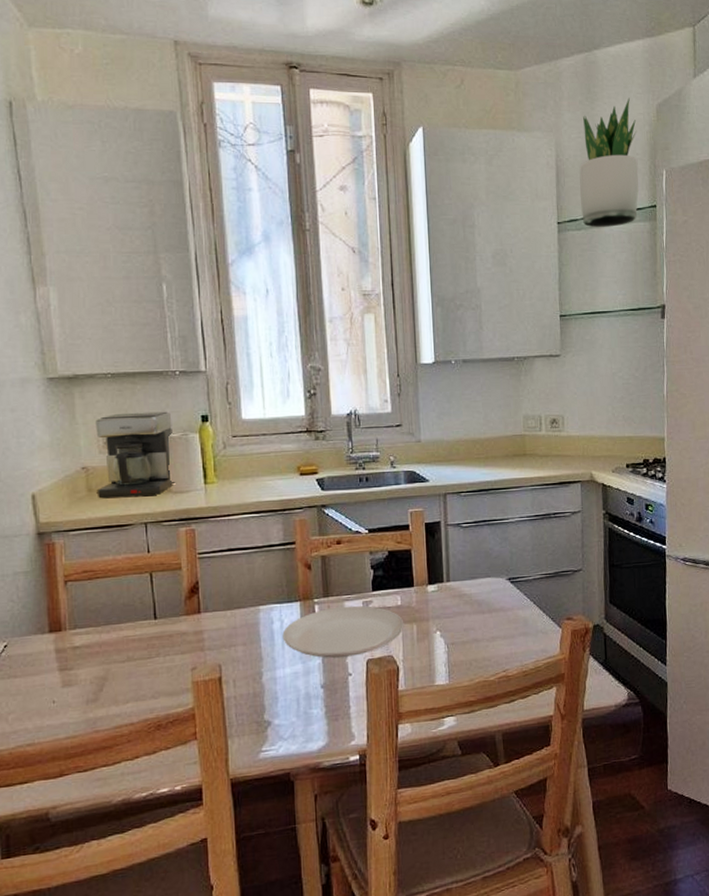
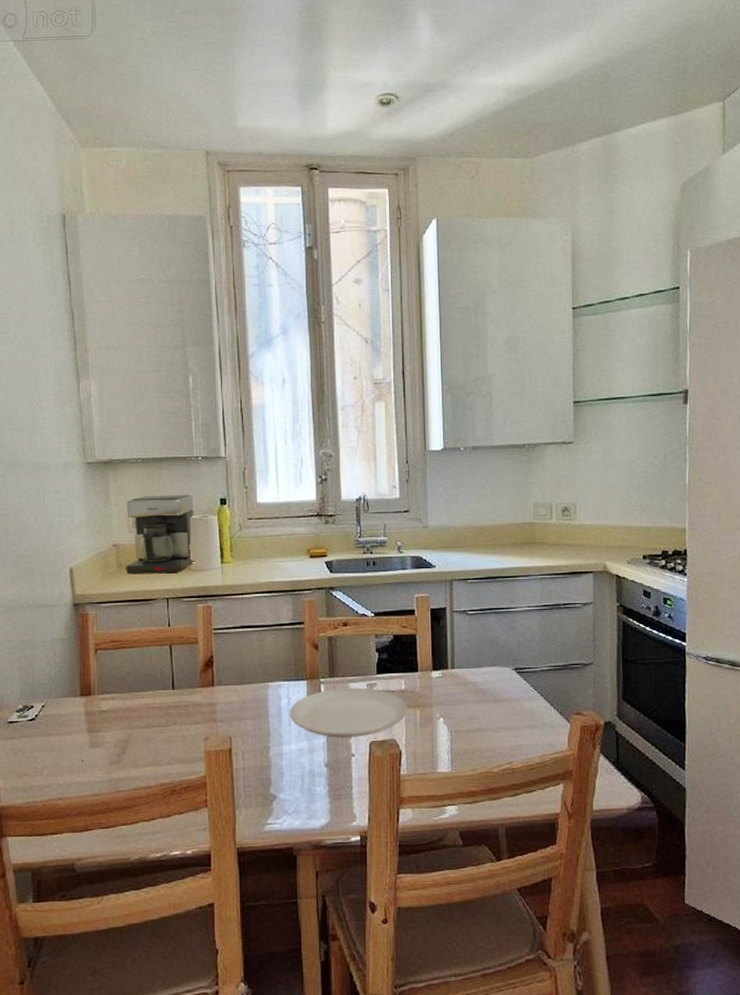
planter: present [579,98,639,227] -> none [596,178,661,311]

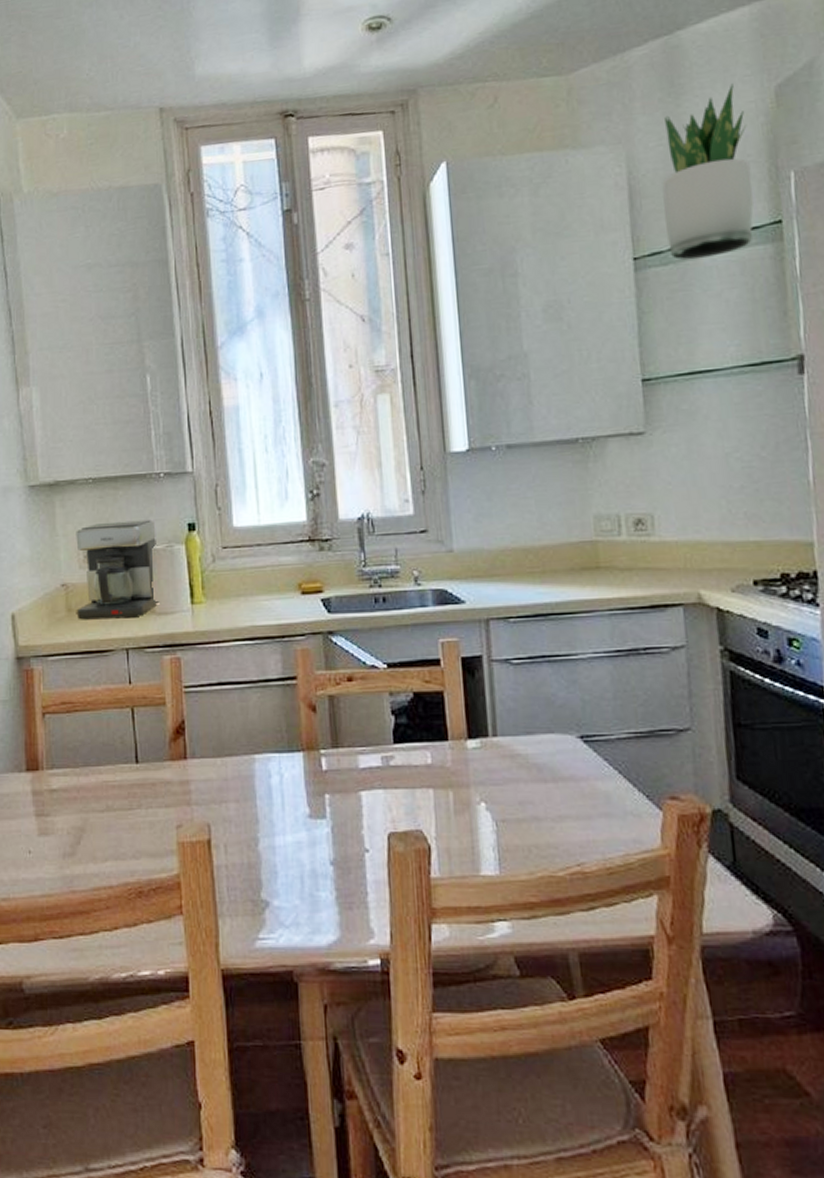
plate: present [289,687,408,737] -> none [282,761,437,827]
planter: none [596,178,661,311] -> present [662,83,754,260]

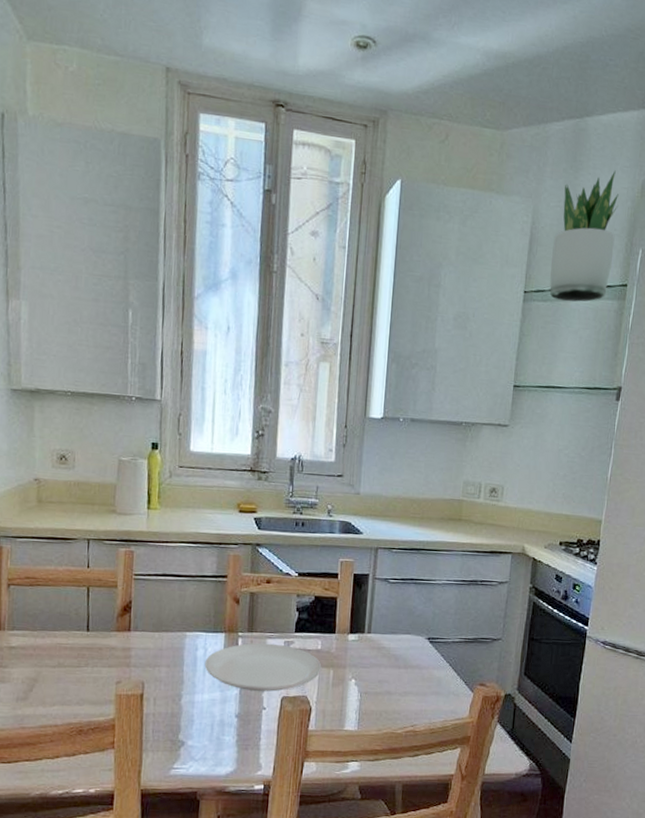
coffee maker: present [76,519,160,620] -> none [47,431,124,514]
plate: none [282,761,437,827] -> present [204,643,322,692]

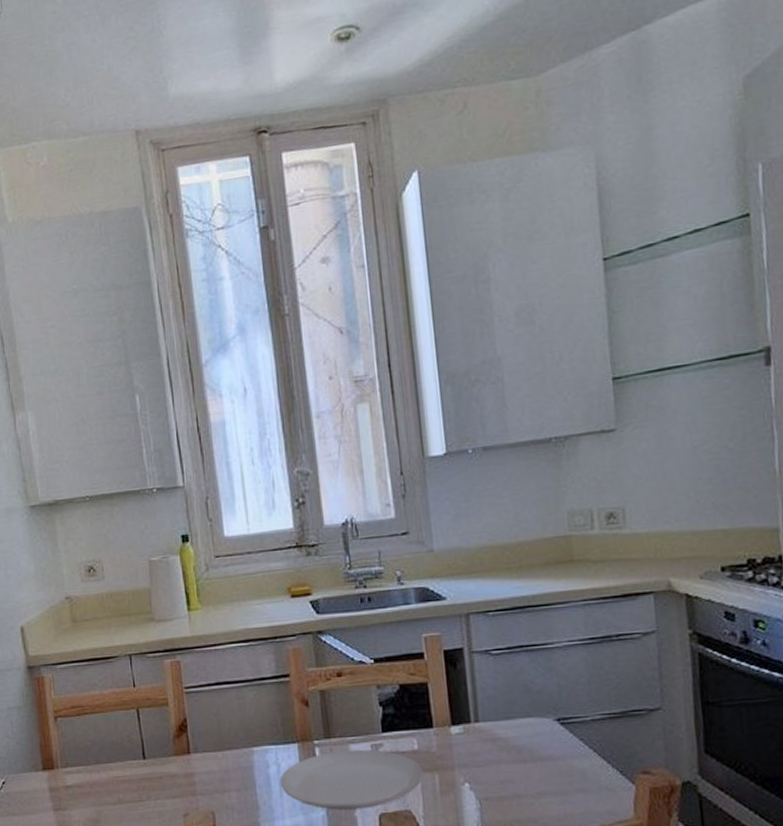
planter: present [549,170,619,302] -> none [630,77,721,258]

